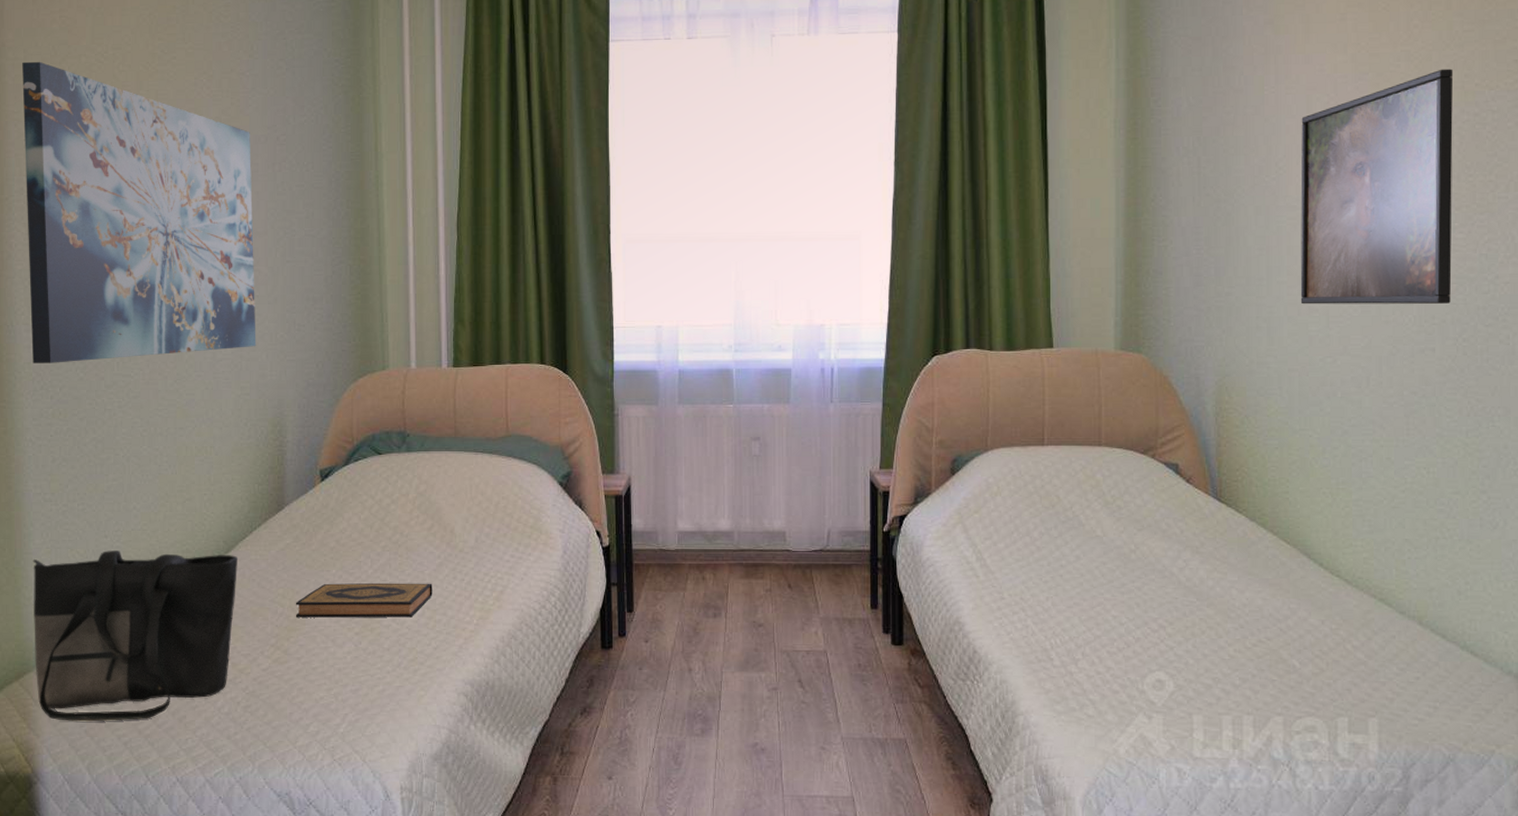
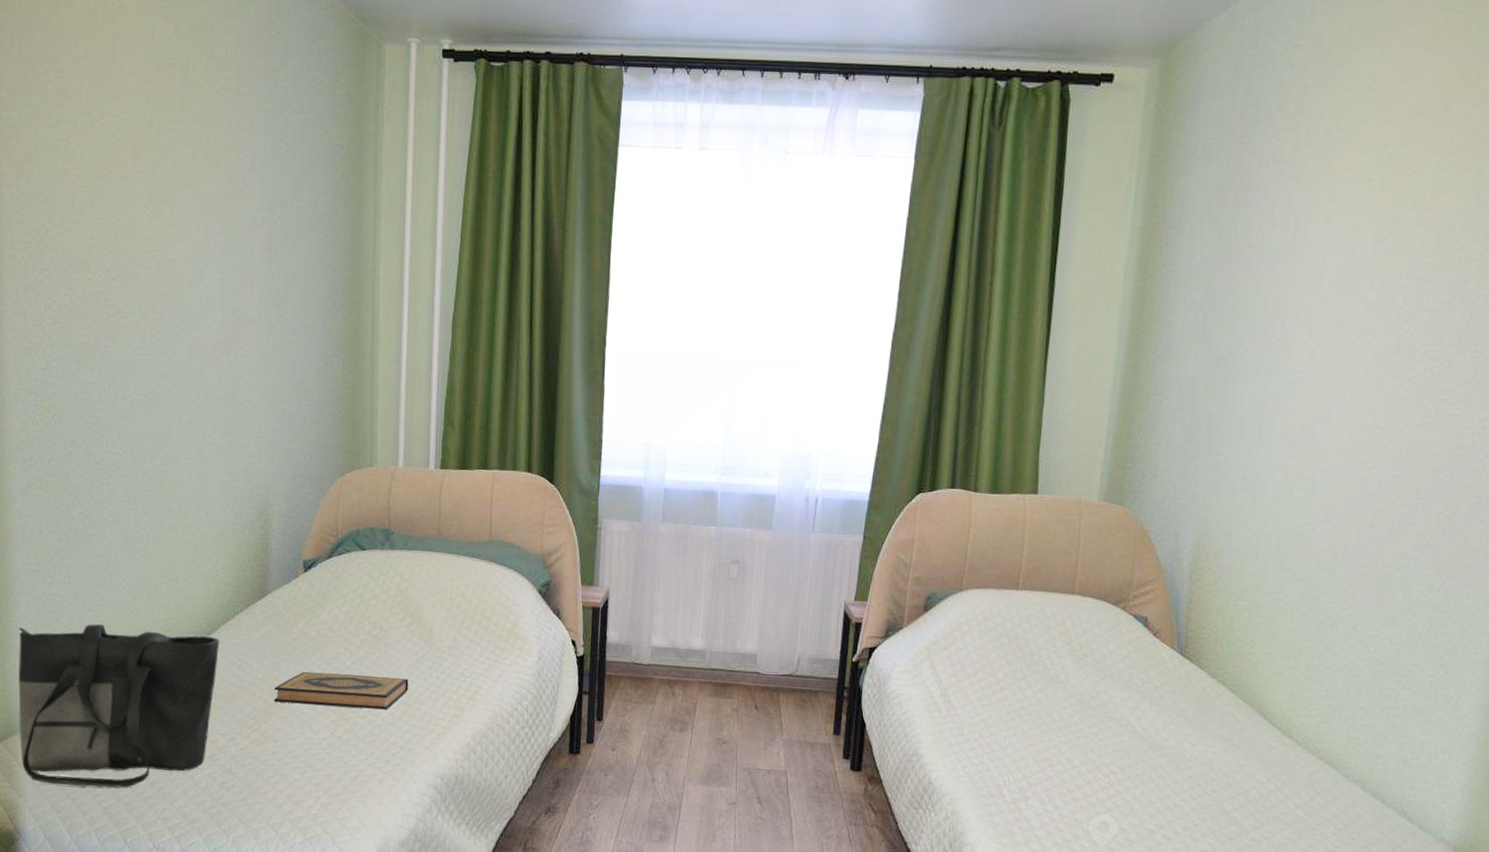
wall art: present [22,61,256,363] -> none [16,122,247,436]
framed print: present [1300,68,1454,305] -> none [1288,239,1475,479]

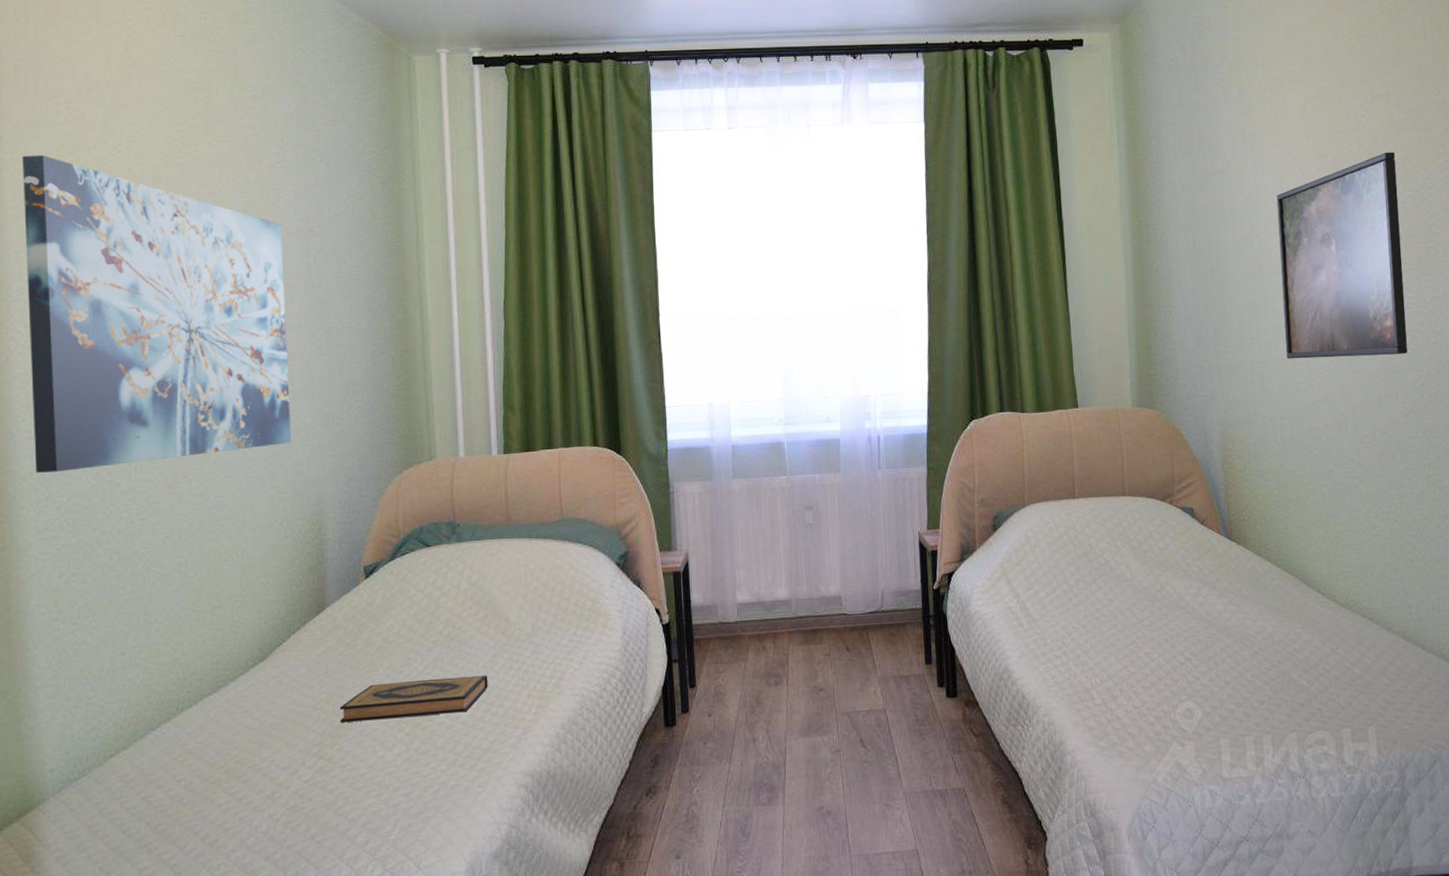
wall art: none [16,122,247,436] -> present [23,154,292,473]
tote bag: present [18,624,219,788] -> none [36,662,274,860]
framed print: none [1288,239,1475,479] -> present [1276,152,1408,359]

